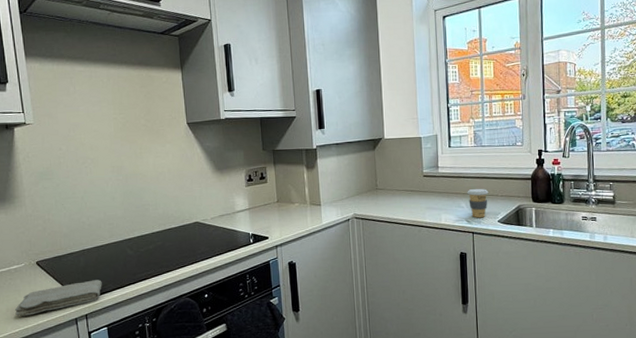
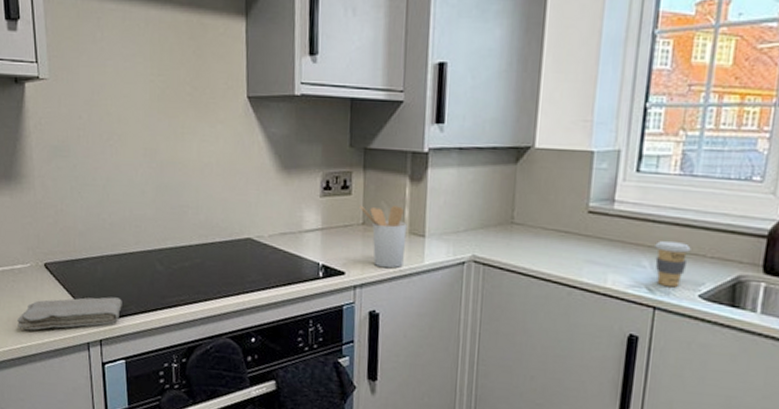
utensil holder: none [274,187,309,231] -> present [359,205,407,269]

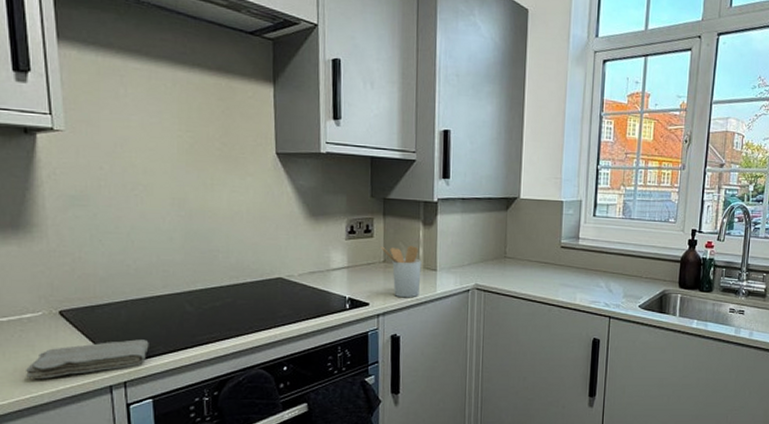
coffee cup: present [655,240,691,288] -> none [608,266,632,301]

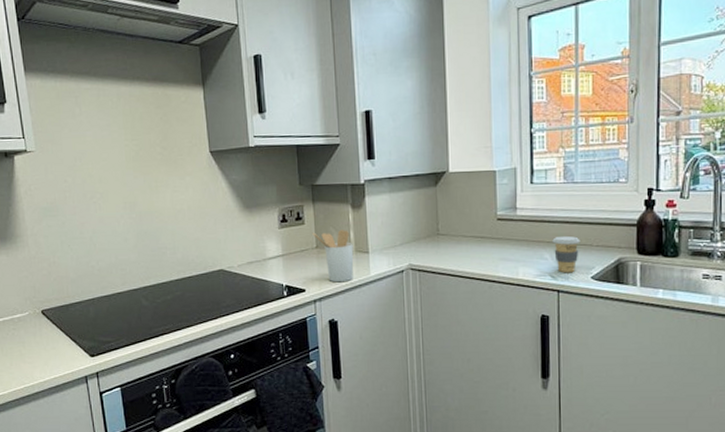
washcloth: present [26,339,149,379] -> none [20,333,114,371]
coffee cup: none [608,266,632,301] -> present [552,235,580,273]

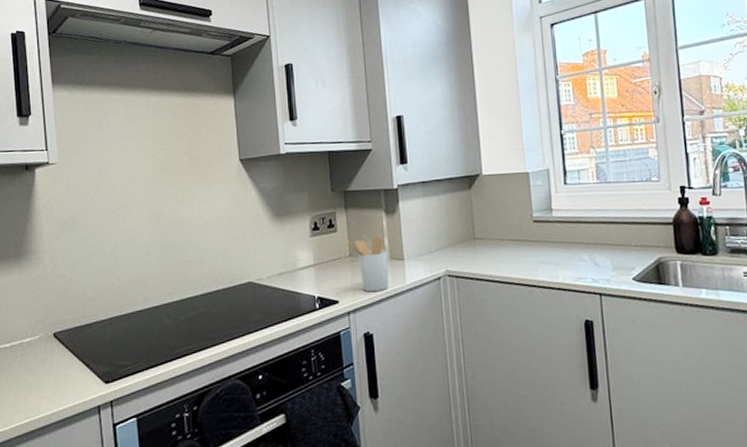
coffee cup: present [552,235,580,273] -> none [590,236,619,275]

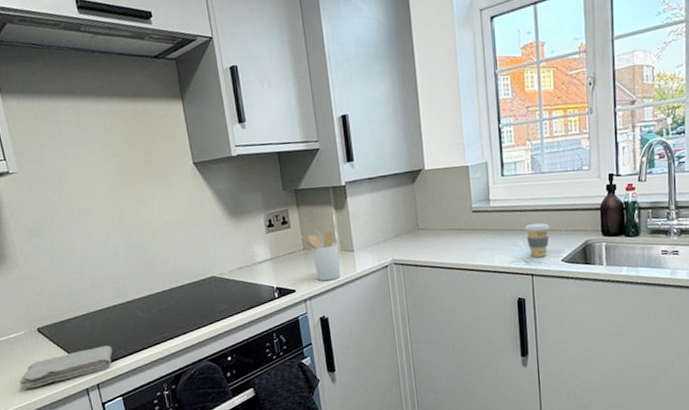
washcloth: none [25,356,132,403] -> present [19,345,113,389]
coffee cup: none [590,236,619,275] -> present [524,223,550,258]

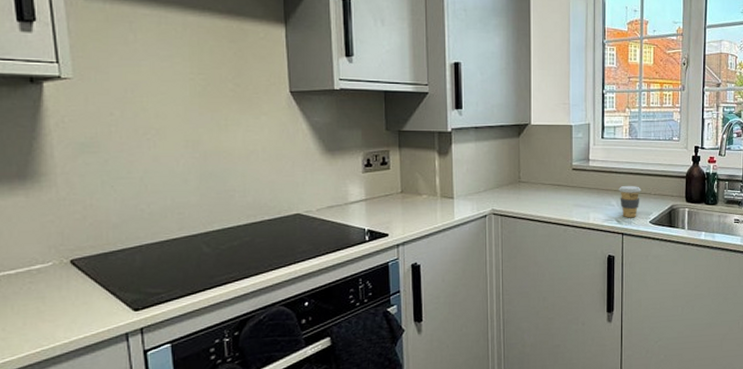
washcloth: present [19,345,113,389] -> none [36,284,166,331]
utensil holder: present [298,230,341,281] -> none [397,176,439,227]

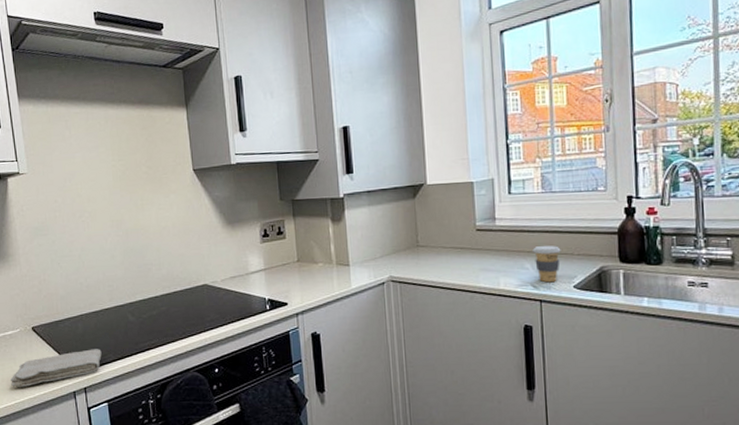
washcloth: none [36,284,166,331] -> present [11,349,102,387]

